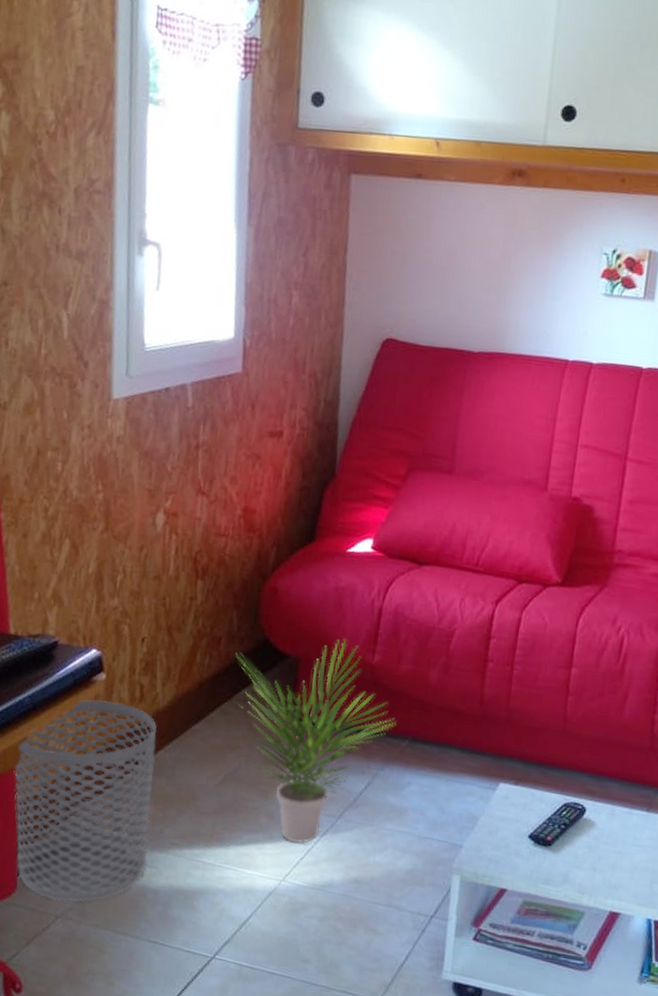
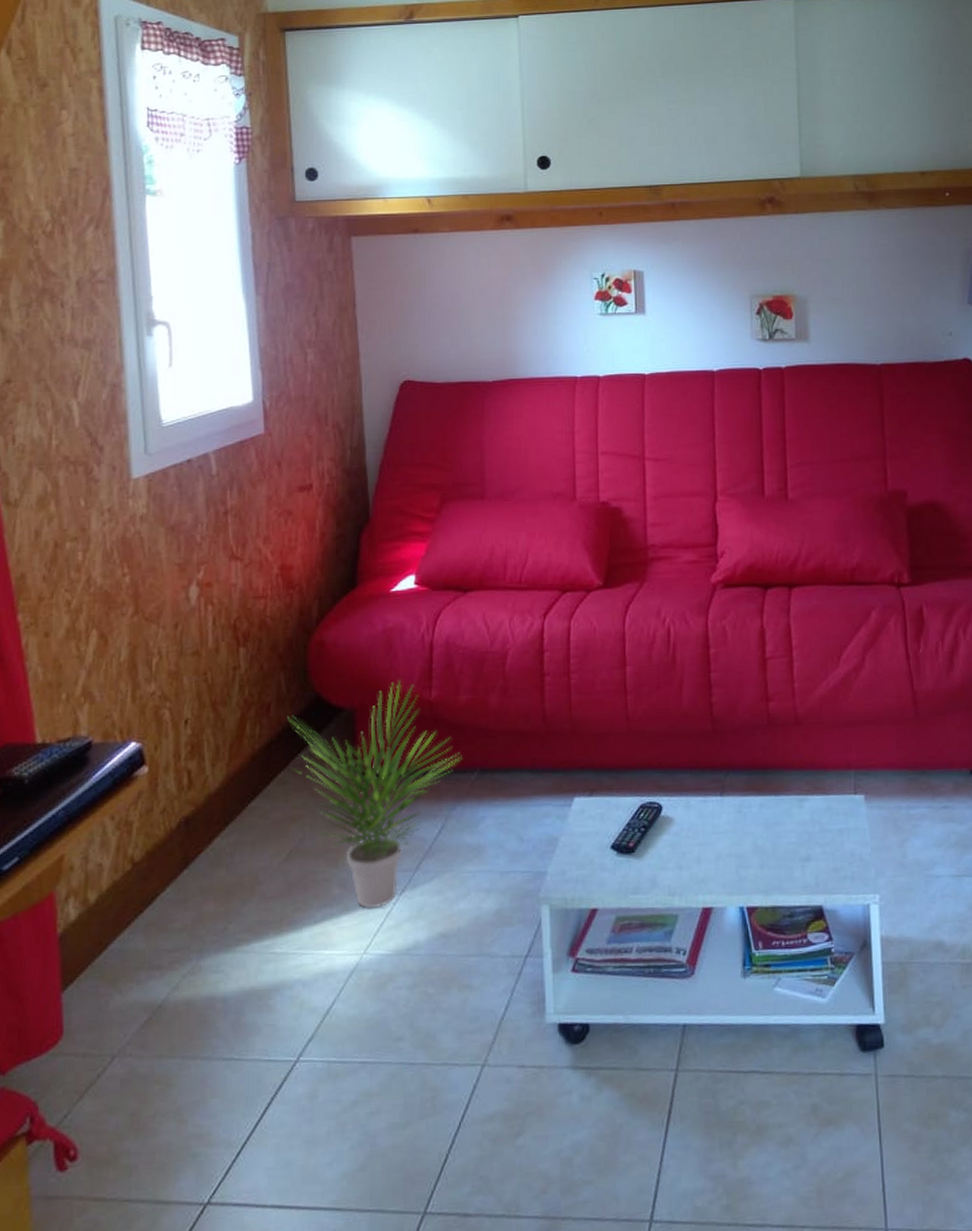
waste bin: present [13,699,157,902] -> none [50,794,212,1038]

